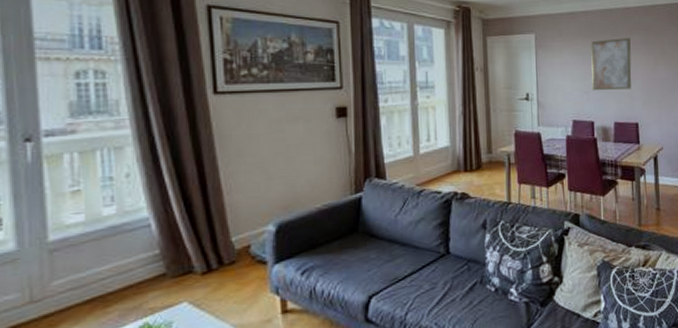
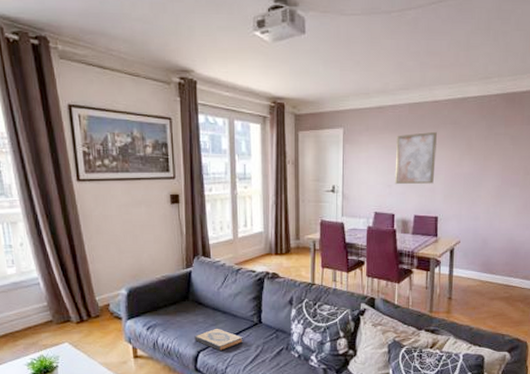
hardback book: none [365,264,427,293] -> present [194,328,243,351]

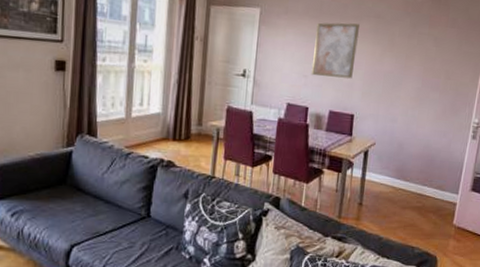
hardback book: present [194,328,243,351] -> none [68,219,127,246]

